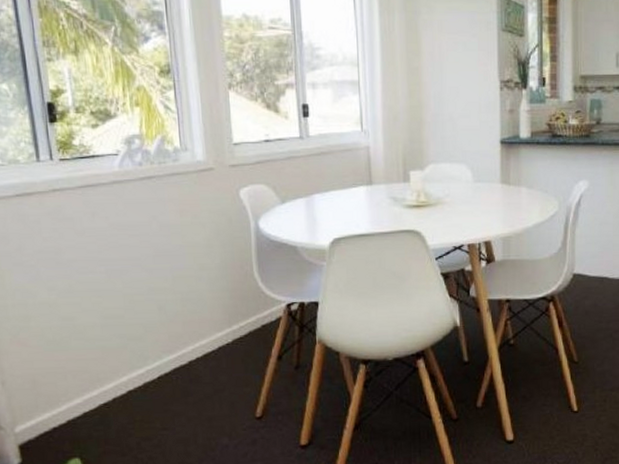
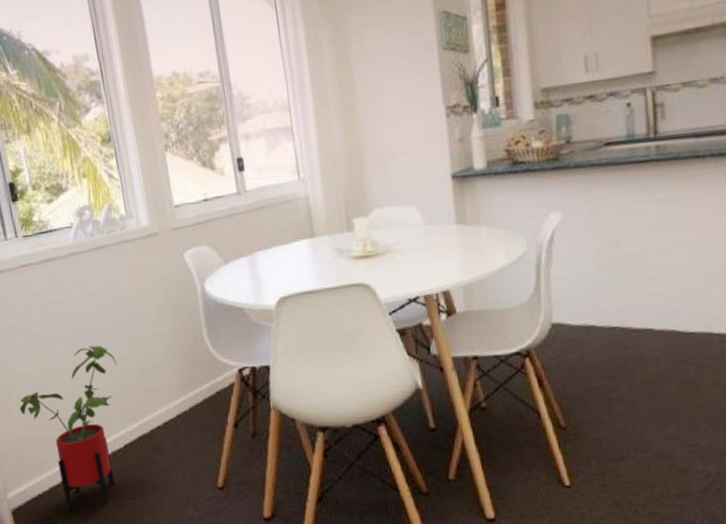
house plant: none [39,275,157,443] -> present [19,345,117,510]

